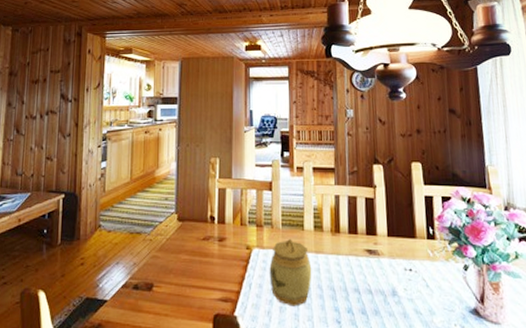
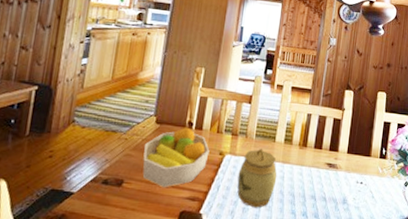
fruit bowl: none [170,222,236,290] -> present [143,127,210,188]

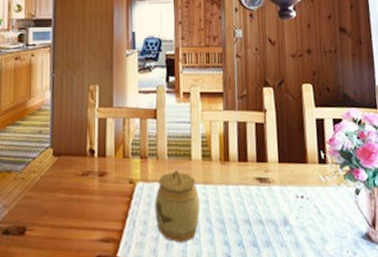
fruit bowl: present [143,127,210,188] -> none [45,156,118,231]

